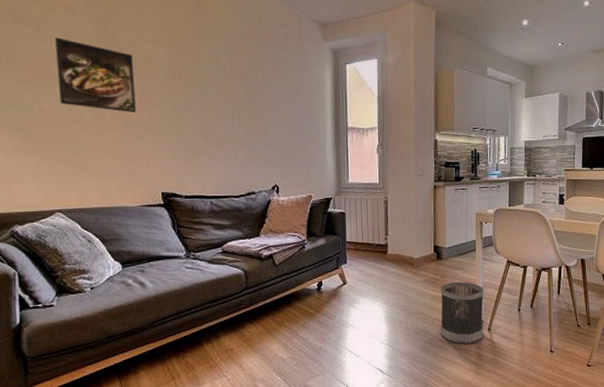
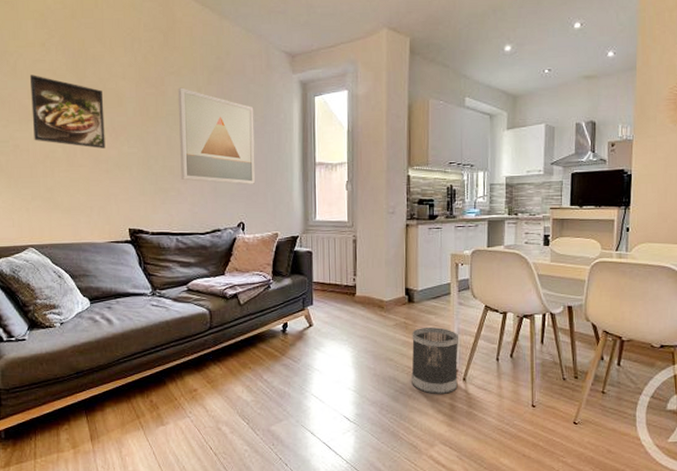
wall art: none [210,53,289,148] -> present [177,87,256,184]

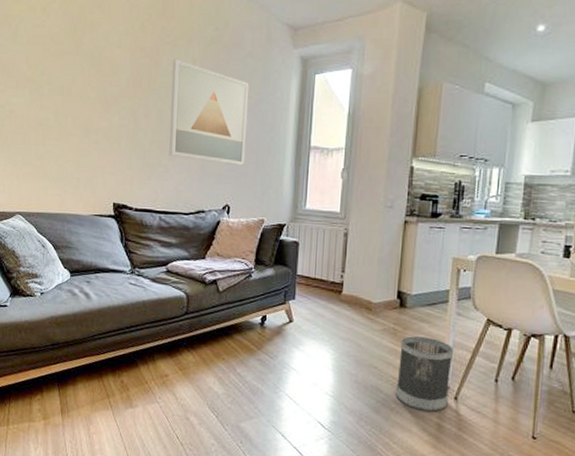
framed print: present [29,75,105,149] -> none [28,40,98,119]

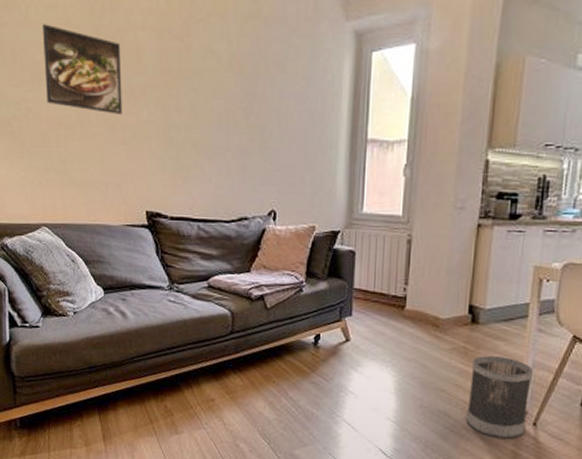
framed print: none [28,40,98,119] -> present [42,24,122,114]
wall art: present [169,59,249,165] -> none [204,39,295,164]

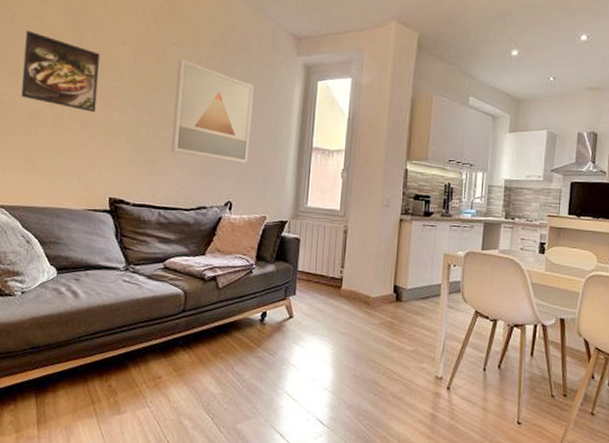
wall art: none [204,39,295,164] -> present [171,58,254,163]
wastebasket: present [466,356,533,439] -> none [392,329,445,403]

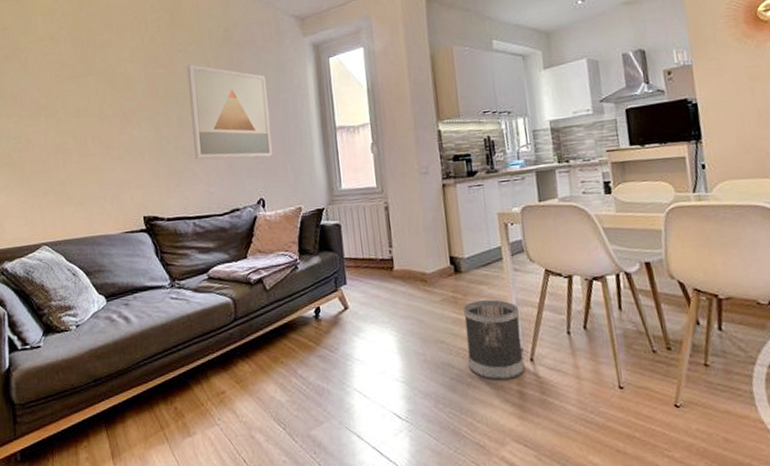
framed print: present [21,30,100,112] -> none [40,68,116,136]
wastebasket: none [392,329,445,403] -> present [463,299,525,380]

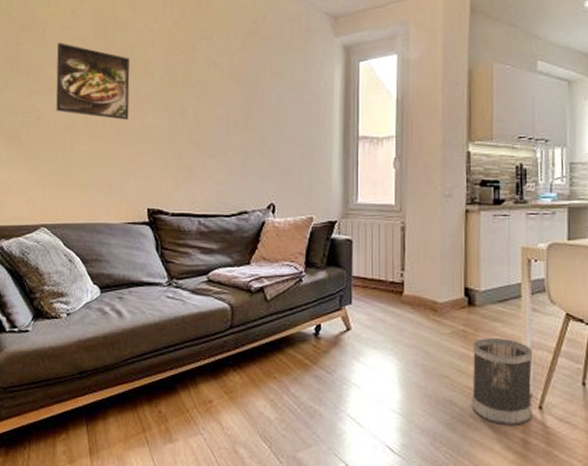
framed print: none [40,68,116,136] -> present [56,43,130,120]
wall art: present [186,64,273,159] -> none [207,54,290,161]

